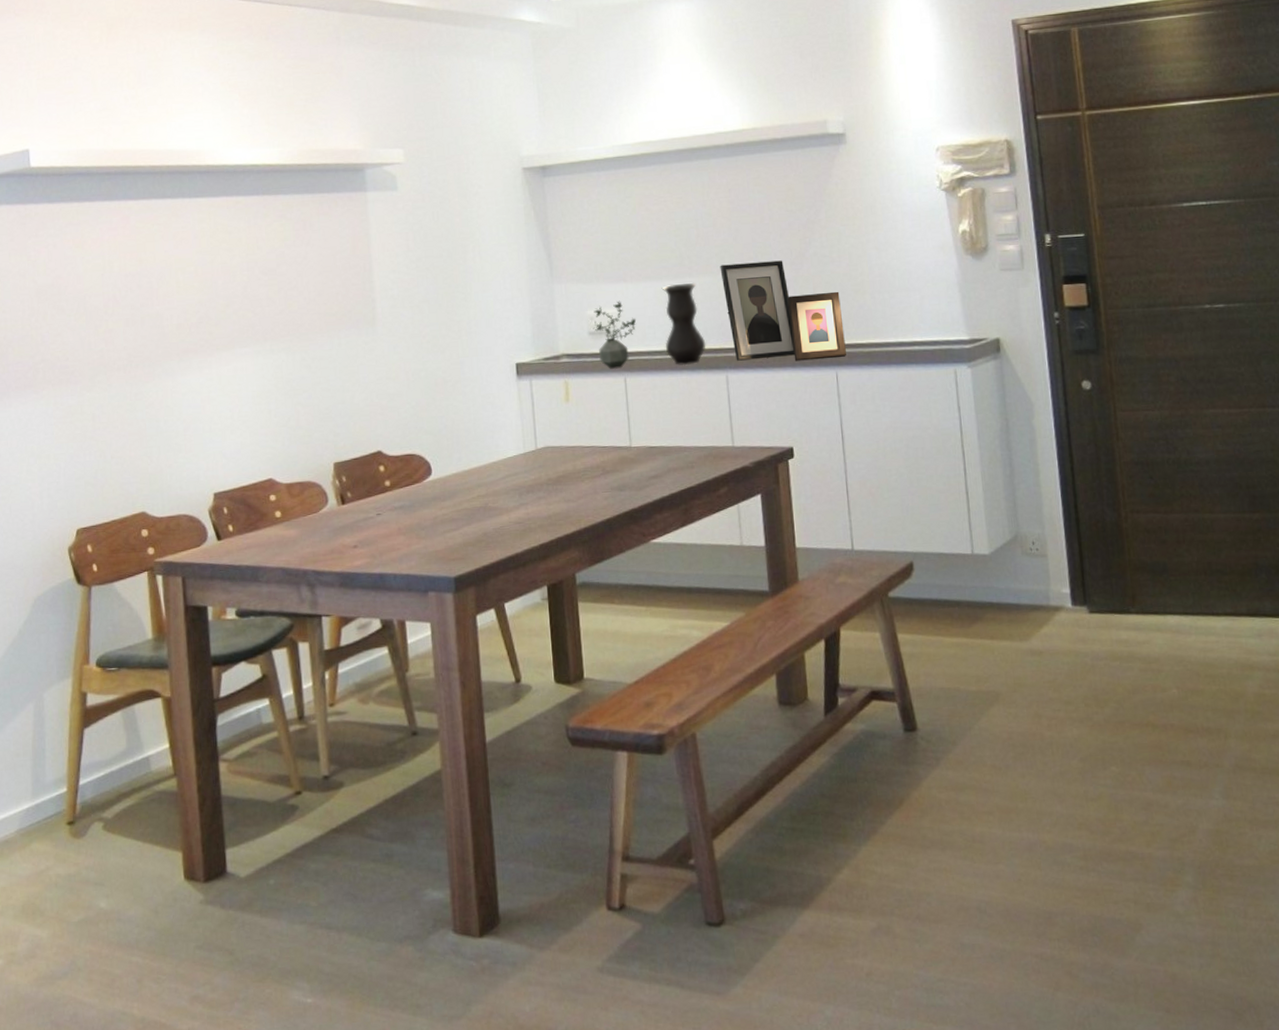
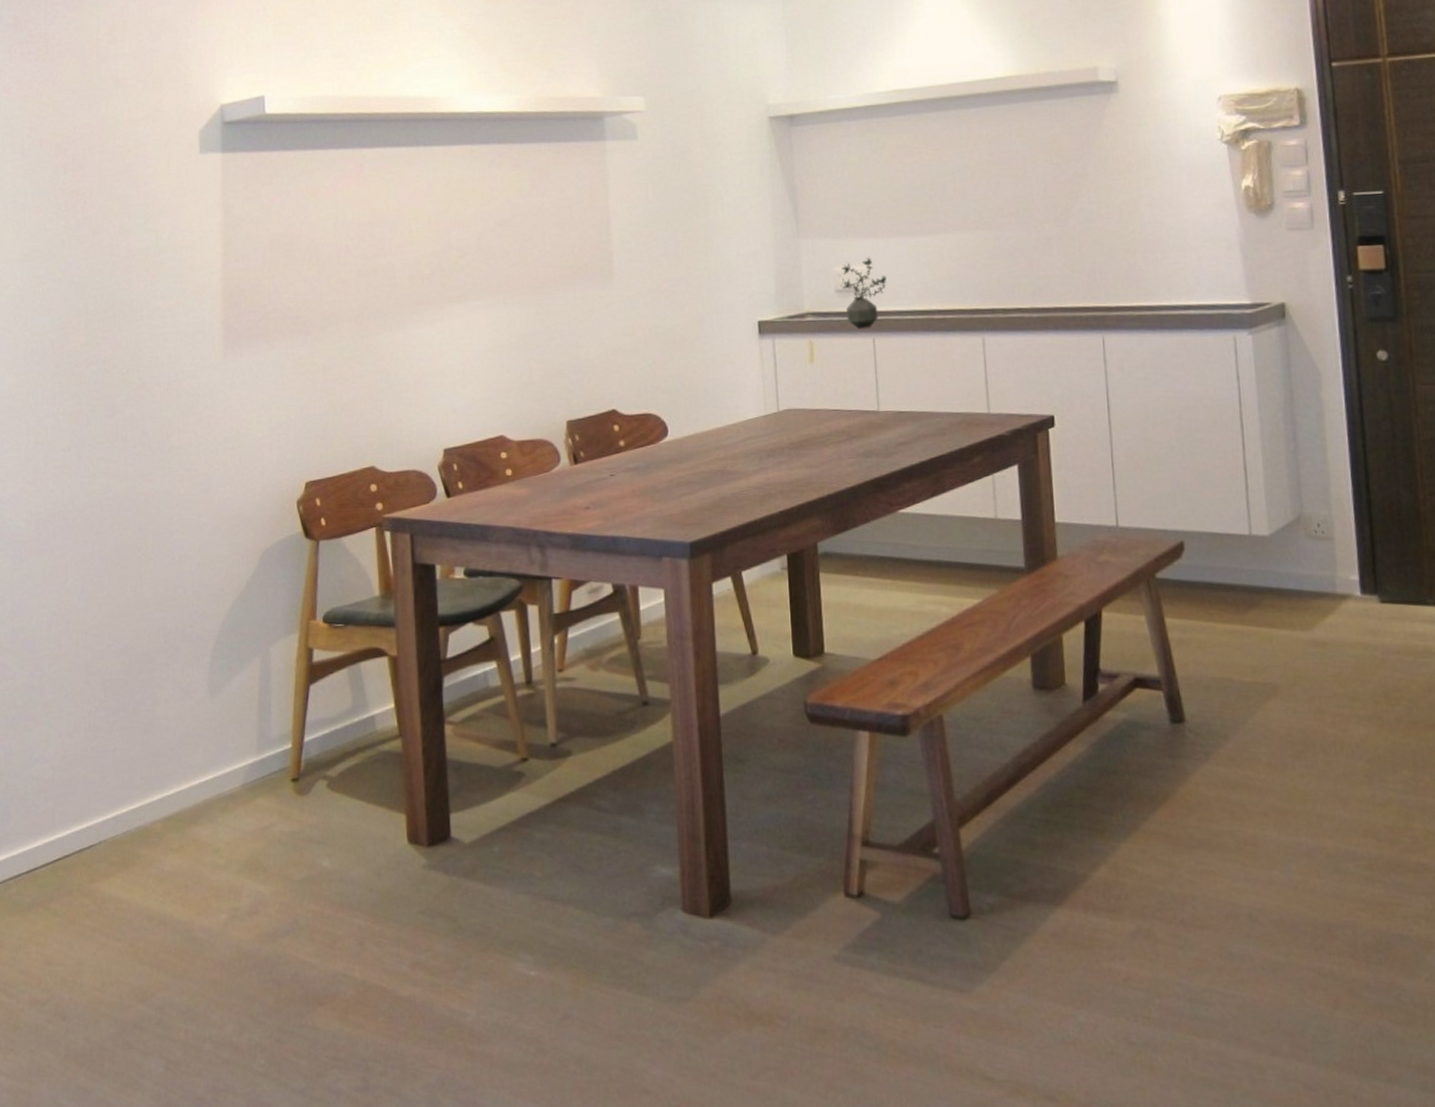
vase: present [661,282,706,366] -> none [914,238,962,327]
picture frame: present [720,260,795,361] -> none [978,216,1058,323]
picture frame: present [788,291,846,361] -> none [1051,250,1114,324]

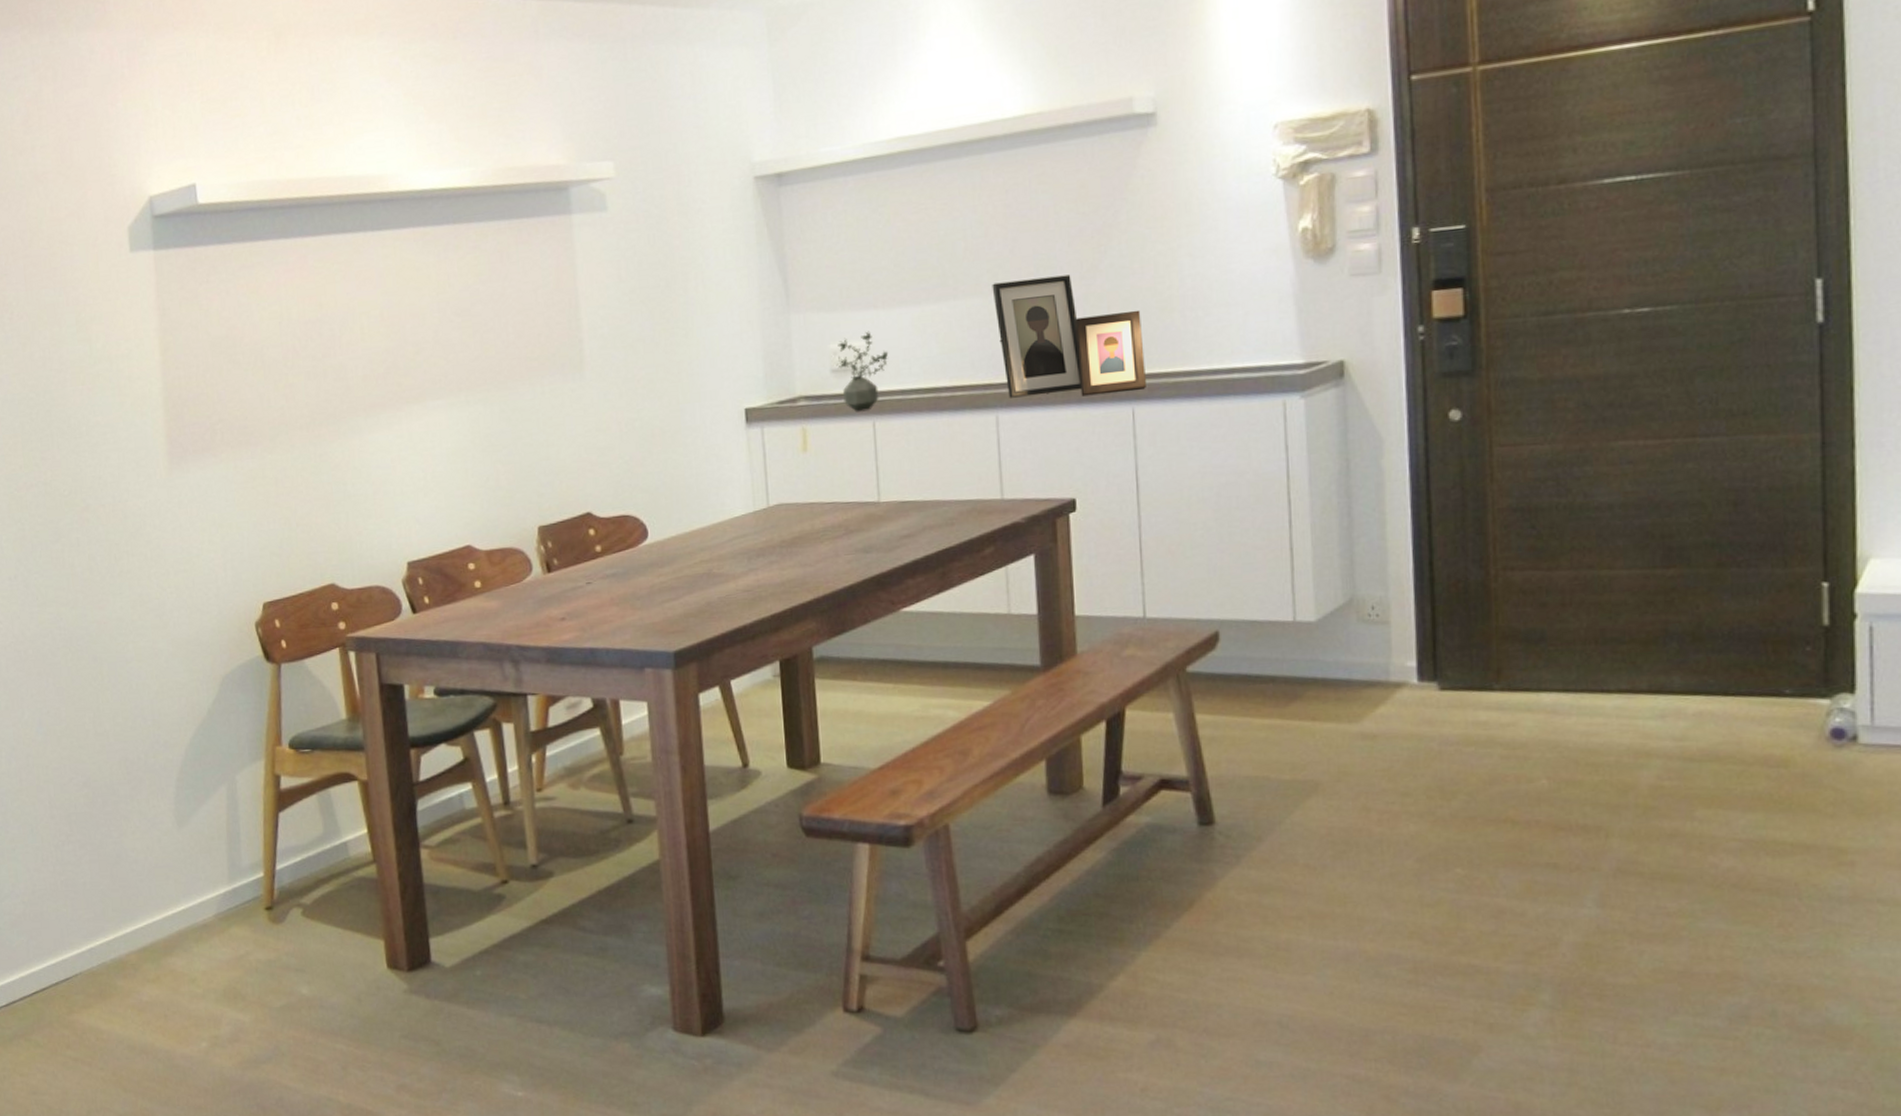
picture frame: none [978,216,1058,323] -> present [992,274,1082,398]
picture frame: none [1051,250,1114,324] -> present [1075,310,1146,397]

